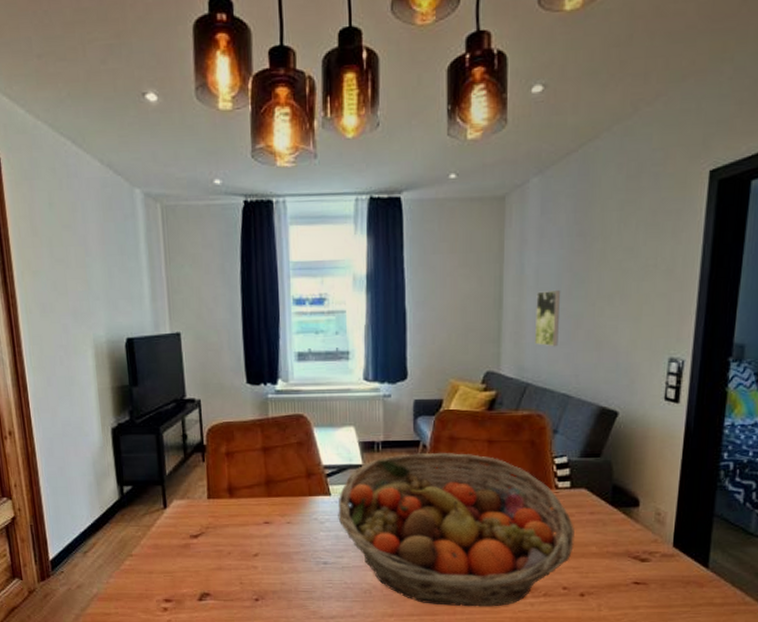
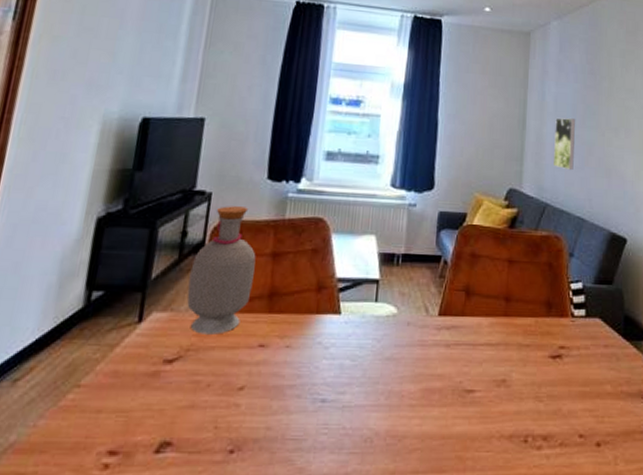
bottle: none [196,410,250,515] -> present [187,206,256,335]
fruit basket: present [338,452,576,607] -> none [345,269,591,461]

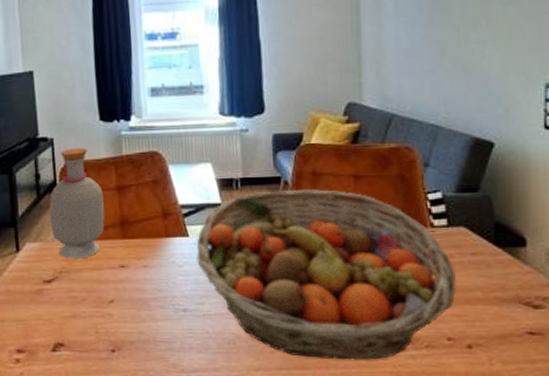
fruit basket: none [345,269,591,461] -> present [197,189,457,360]
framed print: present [554,117,576,171] -> none [396,17,423,76]

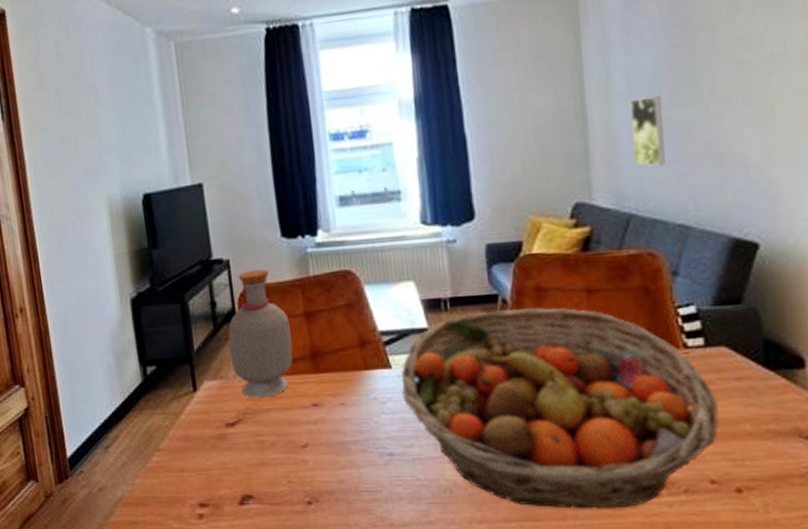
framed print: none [396,17,423,76] -> present [630,96,666,167]

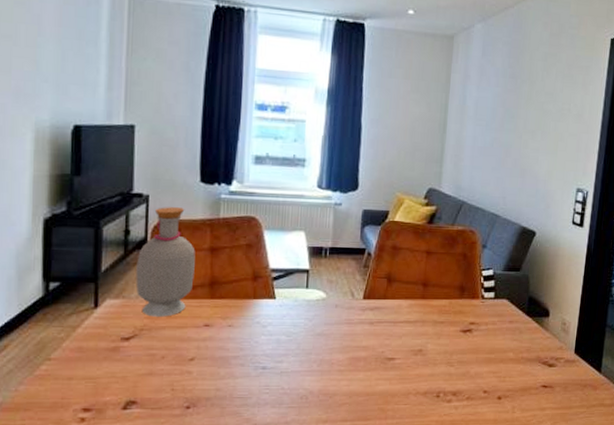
fruit basket: present [401,308,720,509] -> none [281,260,497,411]
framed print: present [630,96,666,167] -> none [471,121,495,171]

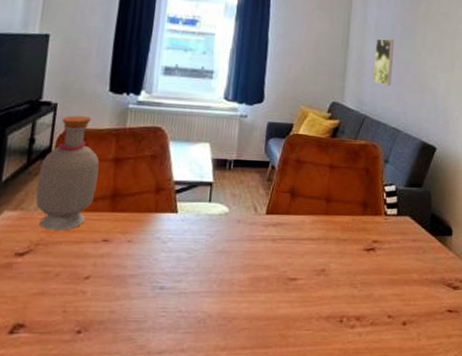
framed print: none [471,121,495,171] -> present [373,38,395,87]

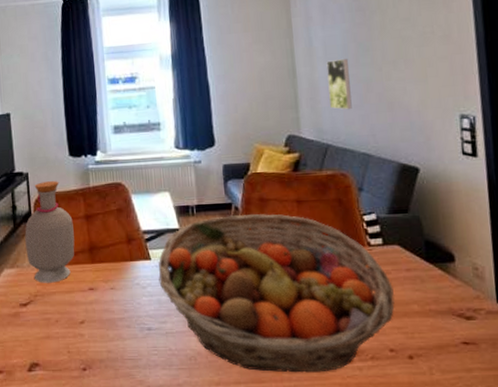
fruit basket: none [181,173,400,338] -> present [158,214,395,373]

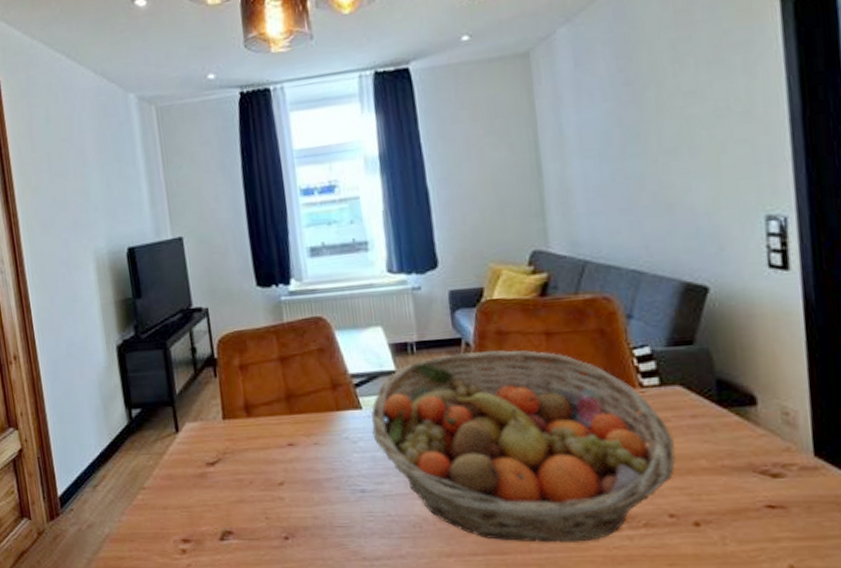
bottle: present [25,181,75,283] -> none [208,317,269,439]
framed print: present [326,59,352,110] -> none [582,149,618,216]

